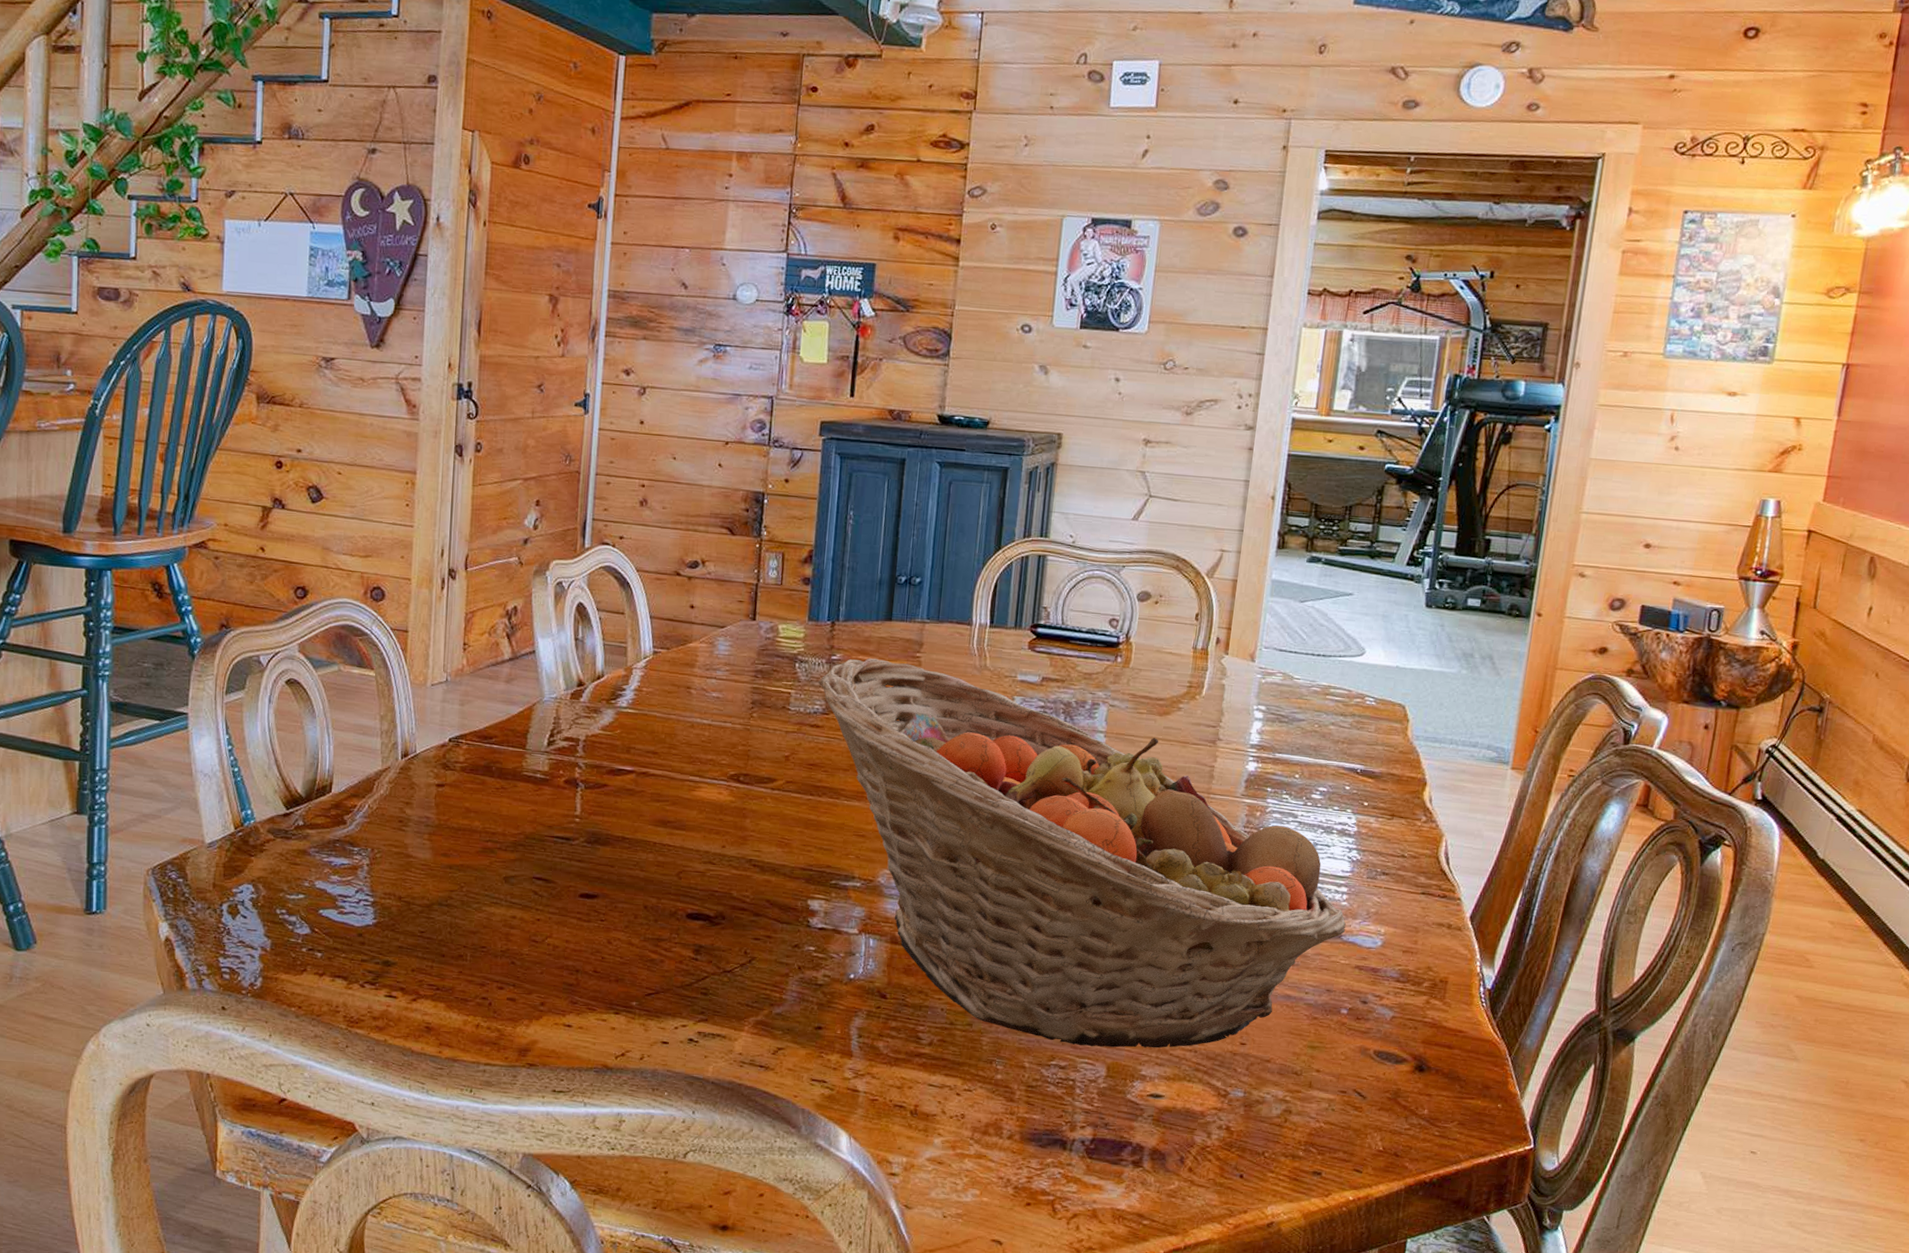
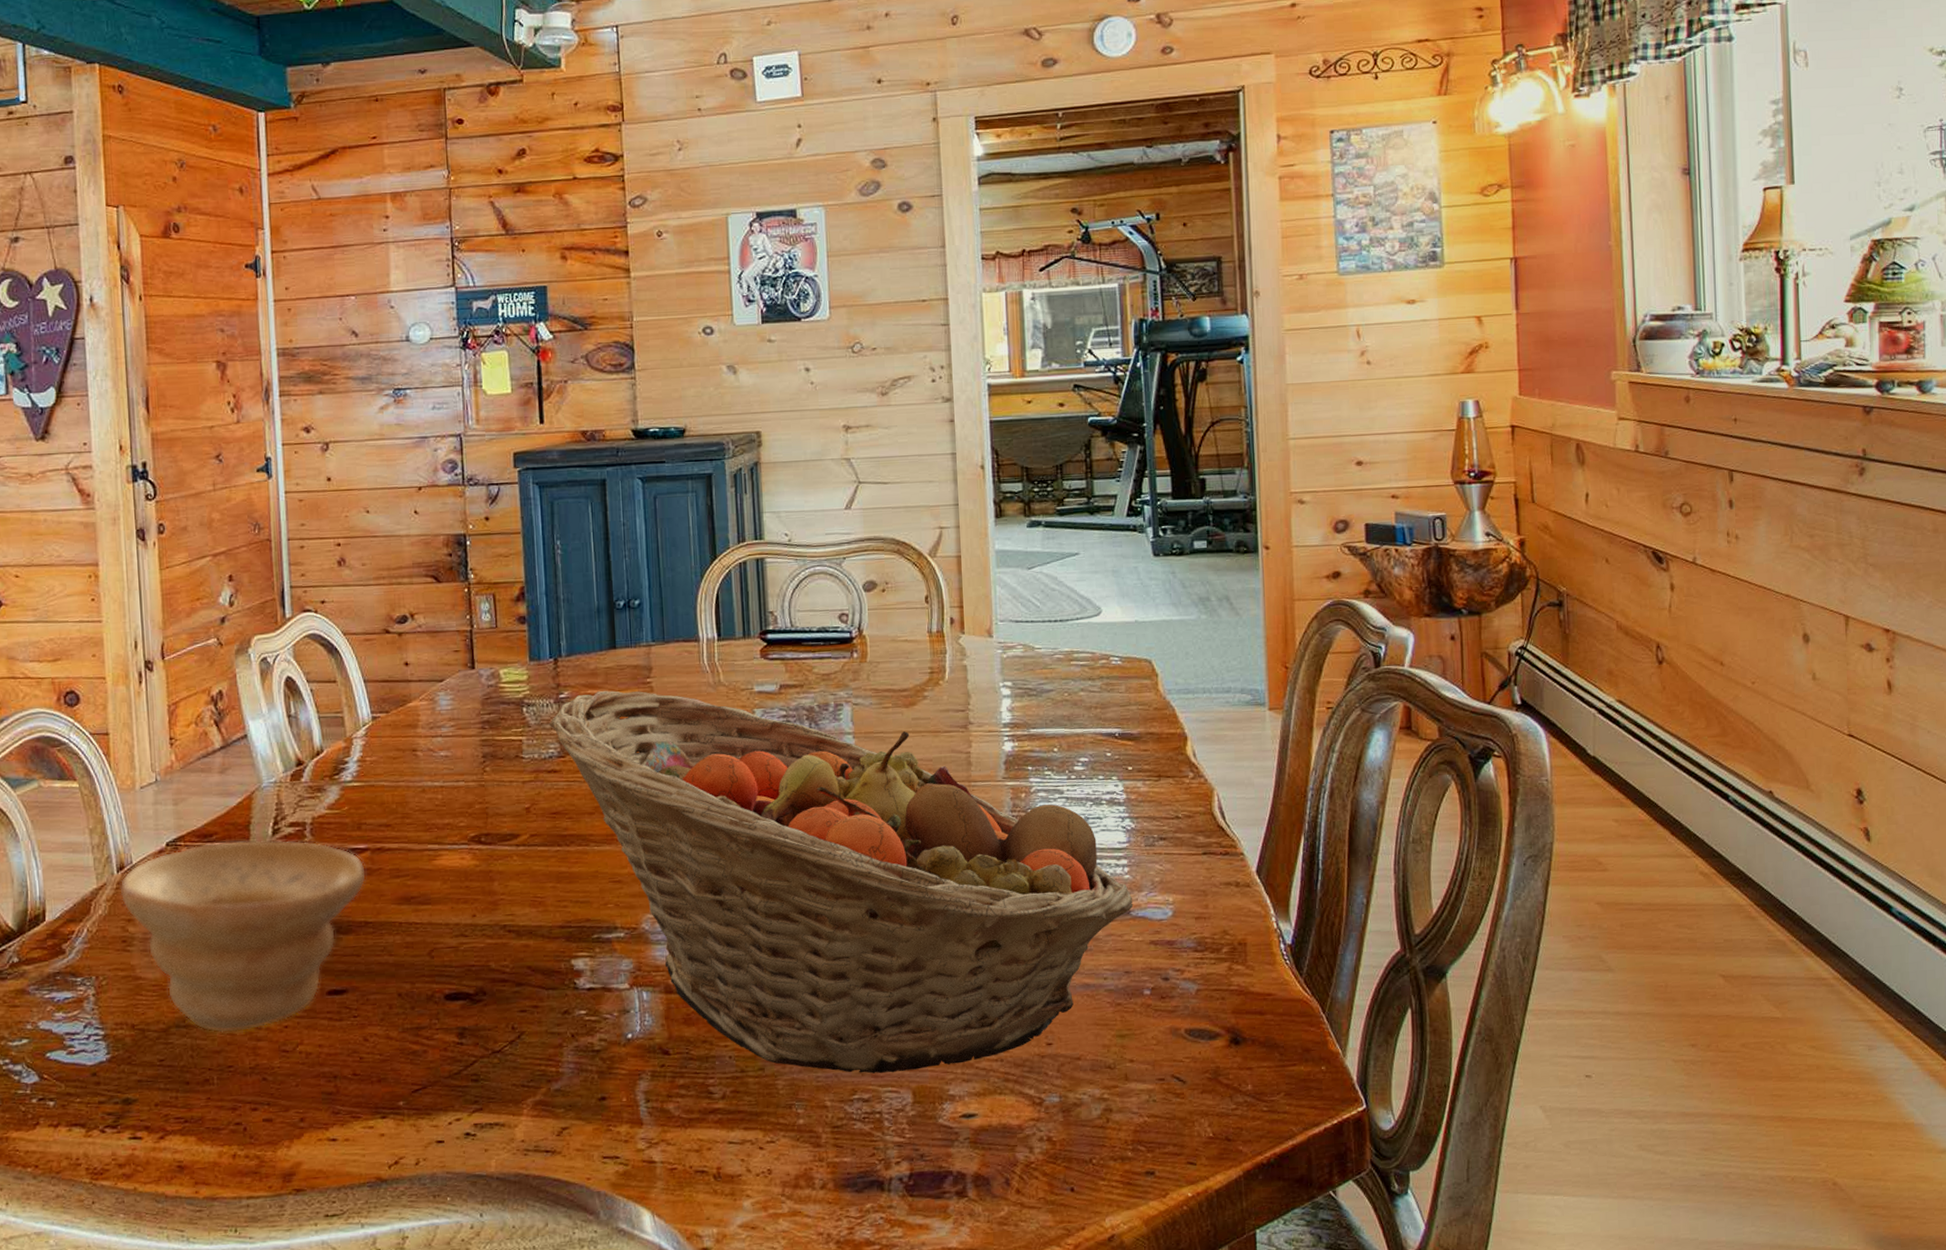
bowl: none [402,744,630,918] -> present [119,839,367,1033]

